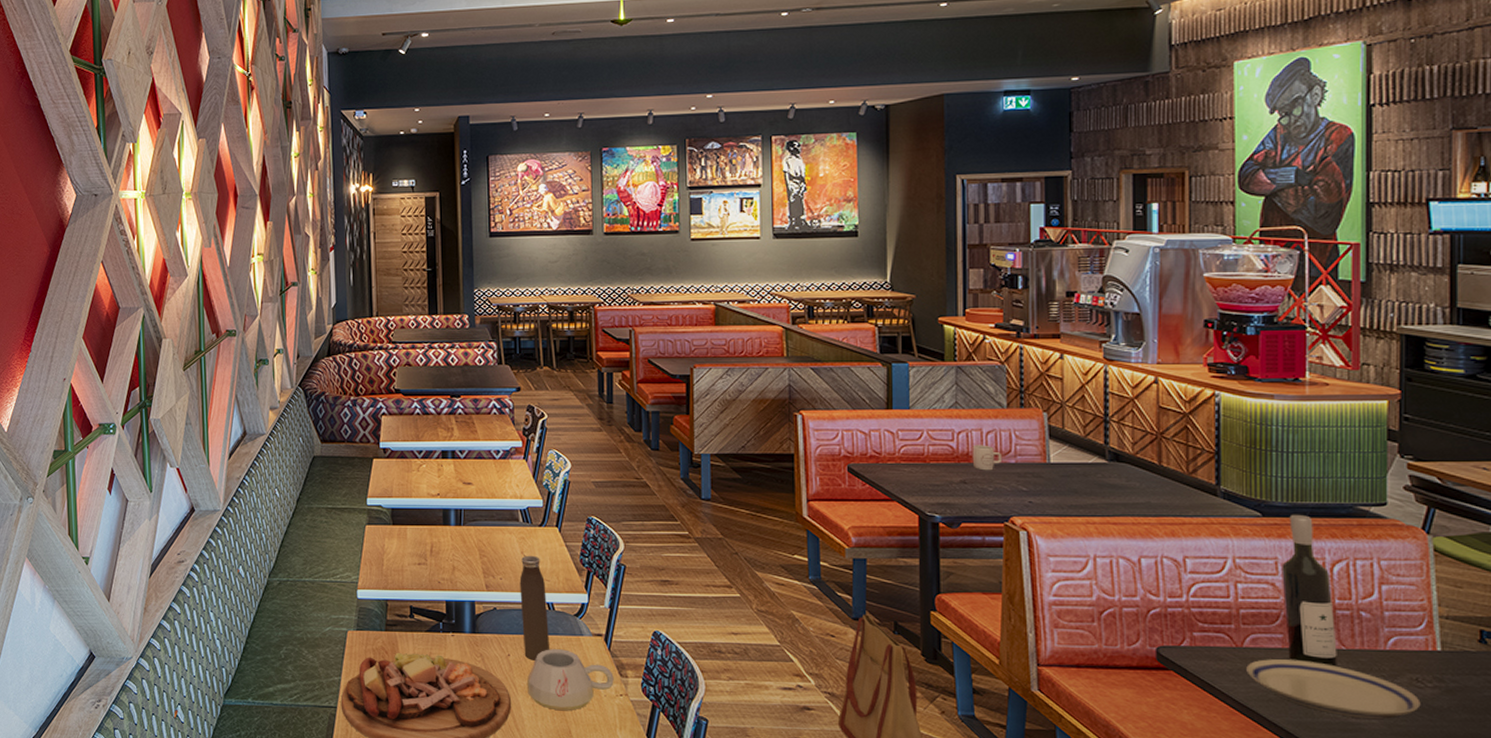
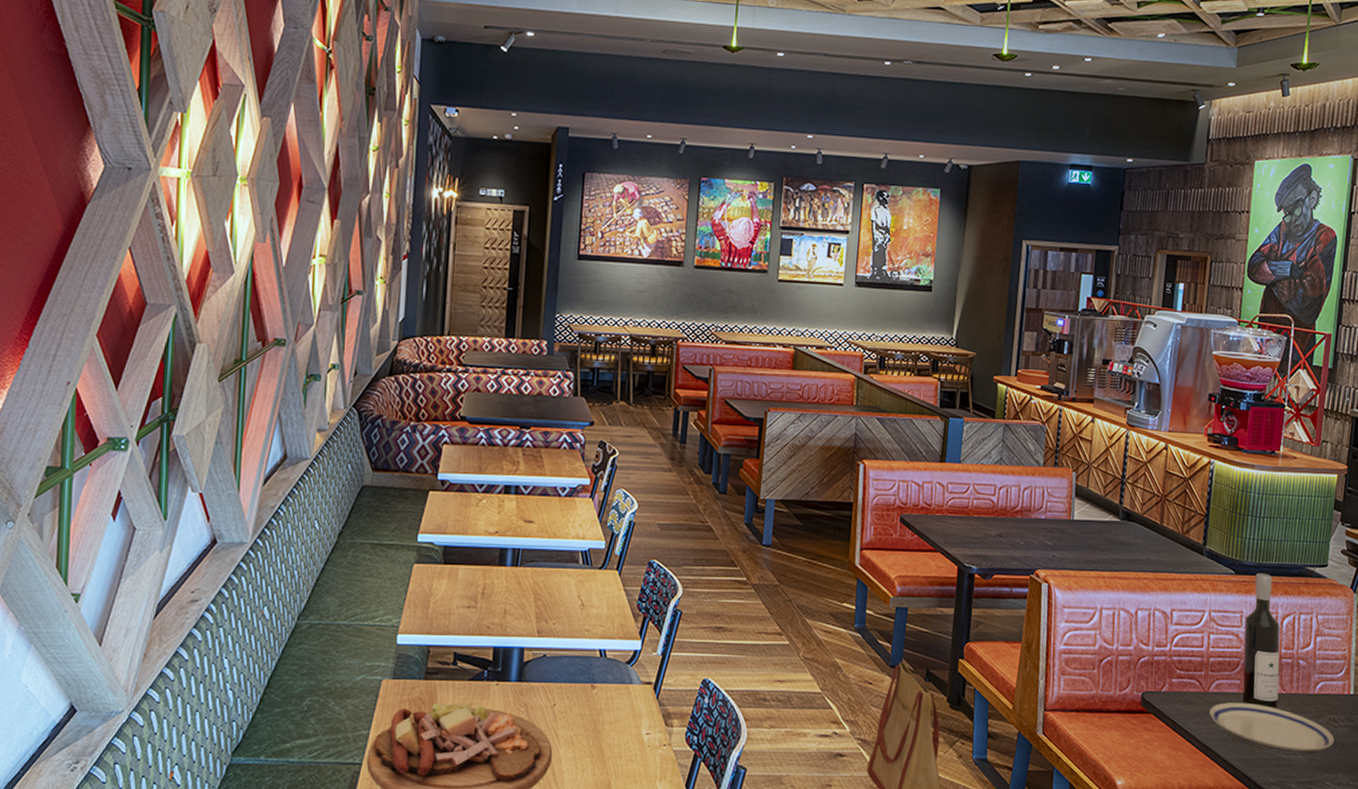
water bottle: present [519,555,551,661] -> none [570,599,600,710]
cup: present [526,649,614,711] -> none [569,698,659,763]
mug: present [972,445,1003,471] -> none [1009,500,1035,525]

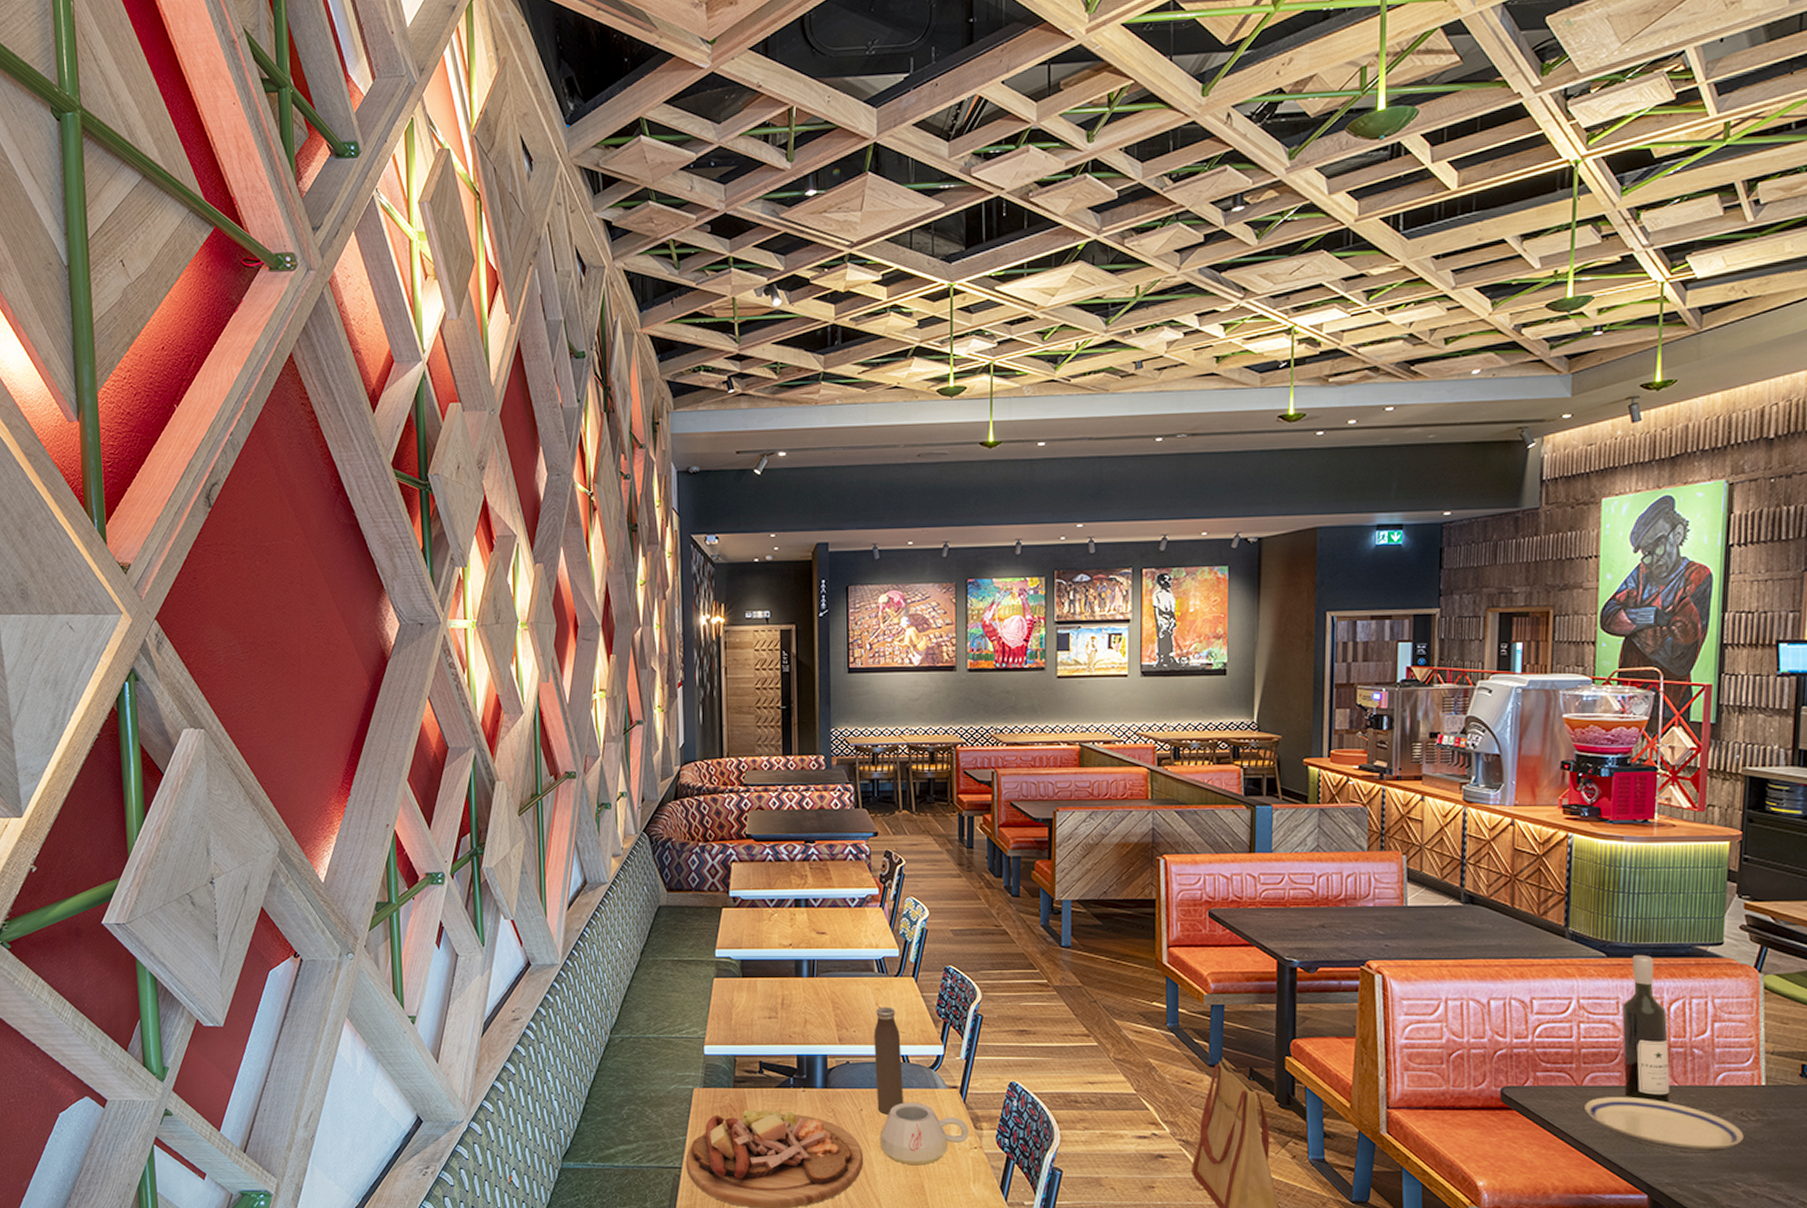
cup: none [569,698,659,763] -> present [879,1103,969,1166]
water bottle: none [570,599,600,710] -> present [874,1007,904,1115]

